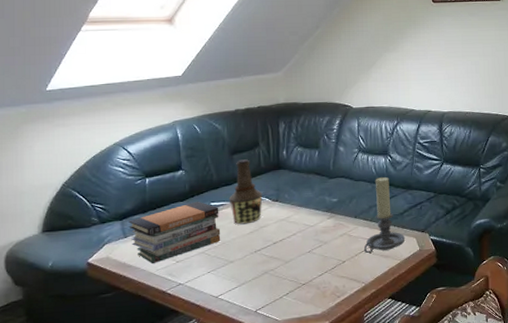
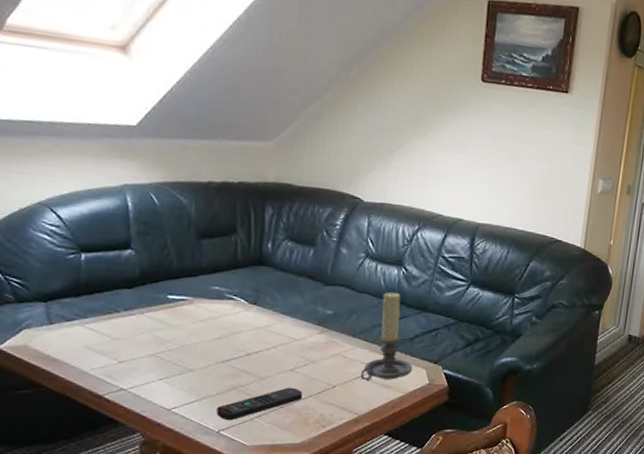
book stack: present [128,201,221,263] -> none [55,290,179,360]
bottle: present [228,159,263,225] -> none [192,246,237,328]
remote control: none [253,266,320,301] -> present [216,387,303,421]

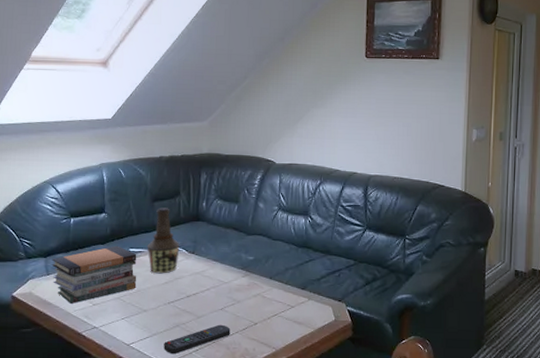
book stack: none [55,290,179,360] -> present [51,245,137,304]
bottle: none [192,246,237,328] -> present [147,207,180,274]
candle holder: present [360,291,413,381] -> none [276,238,321,318]

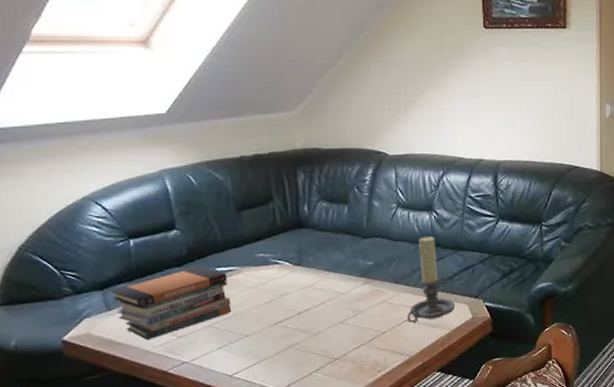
bottle: present [147,207,180,274] -> none [238,216,282,293]
remote control: present [164,324,231,355] -> none [276,338,355,379]
candle holder: none [276,238,321,318] -> present [406,236,456,323]

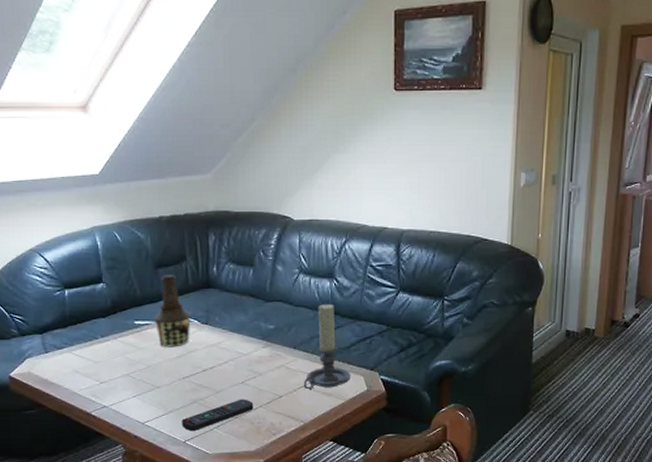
book stack: present [111,266,232,340] -> none [49,318,146,382]
bottle: none [238,216,282,293] -> present [153,275,191,347]
remote control: none [276,338,355,379] -> present [182,399,254,432]

